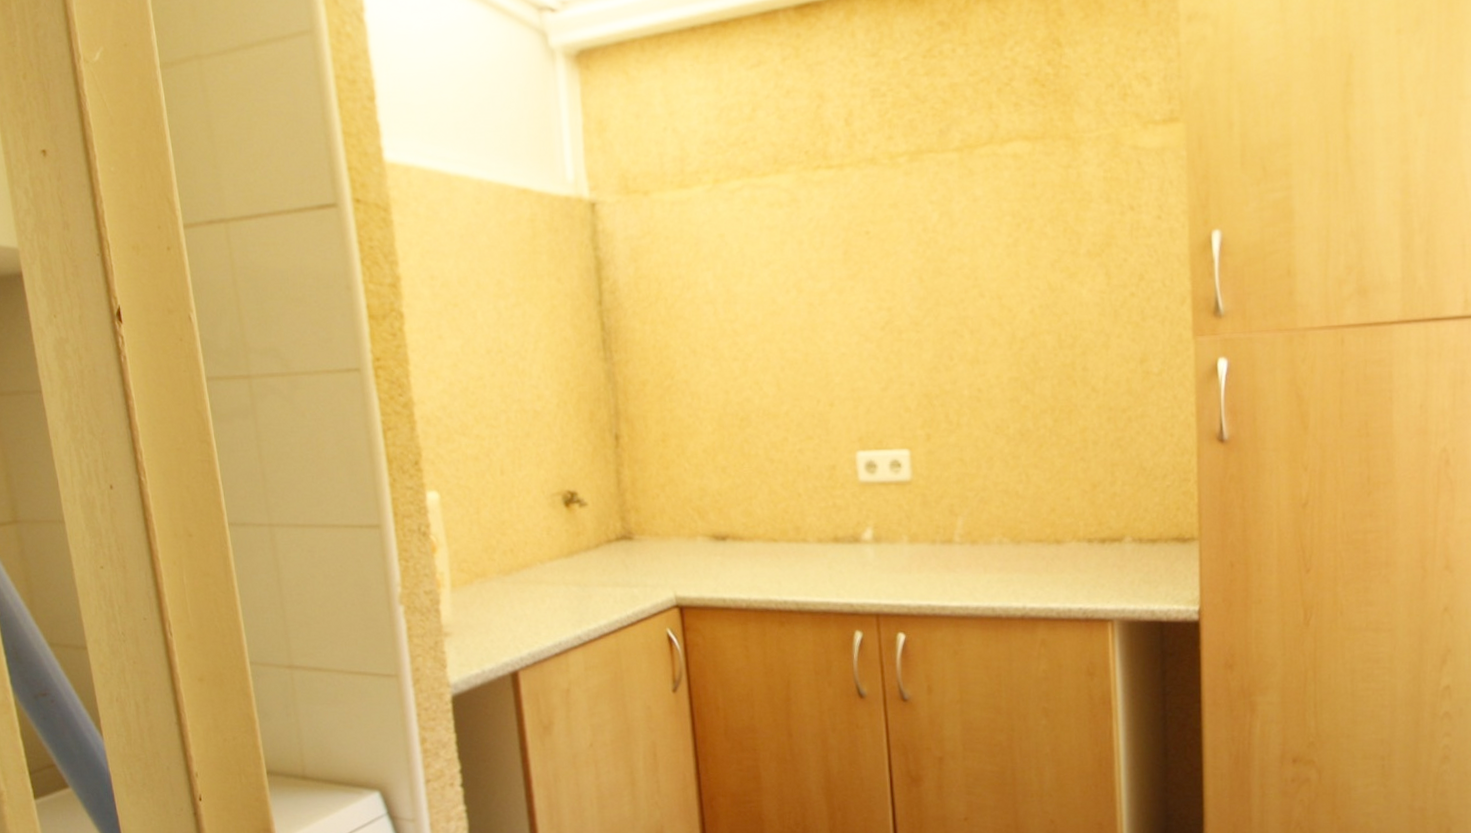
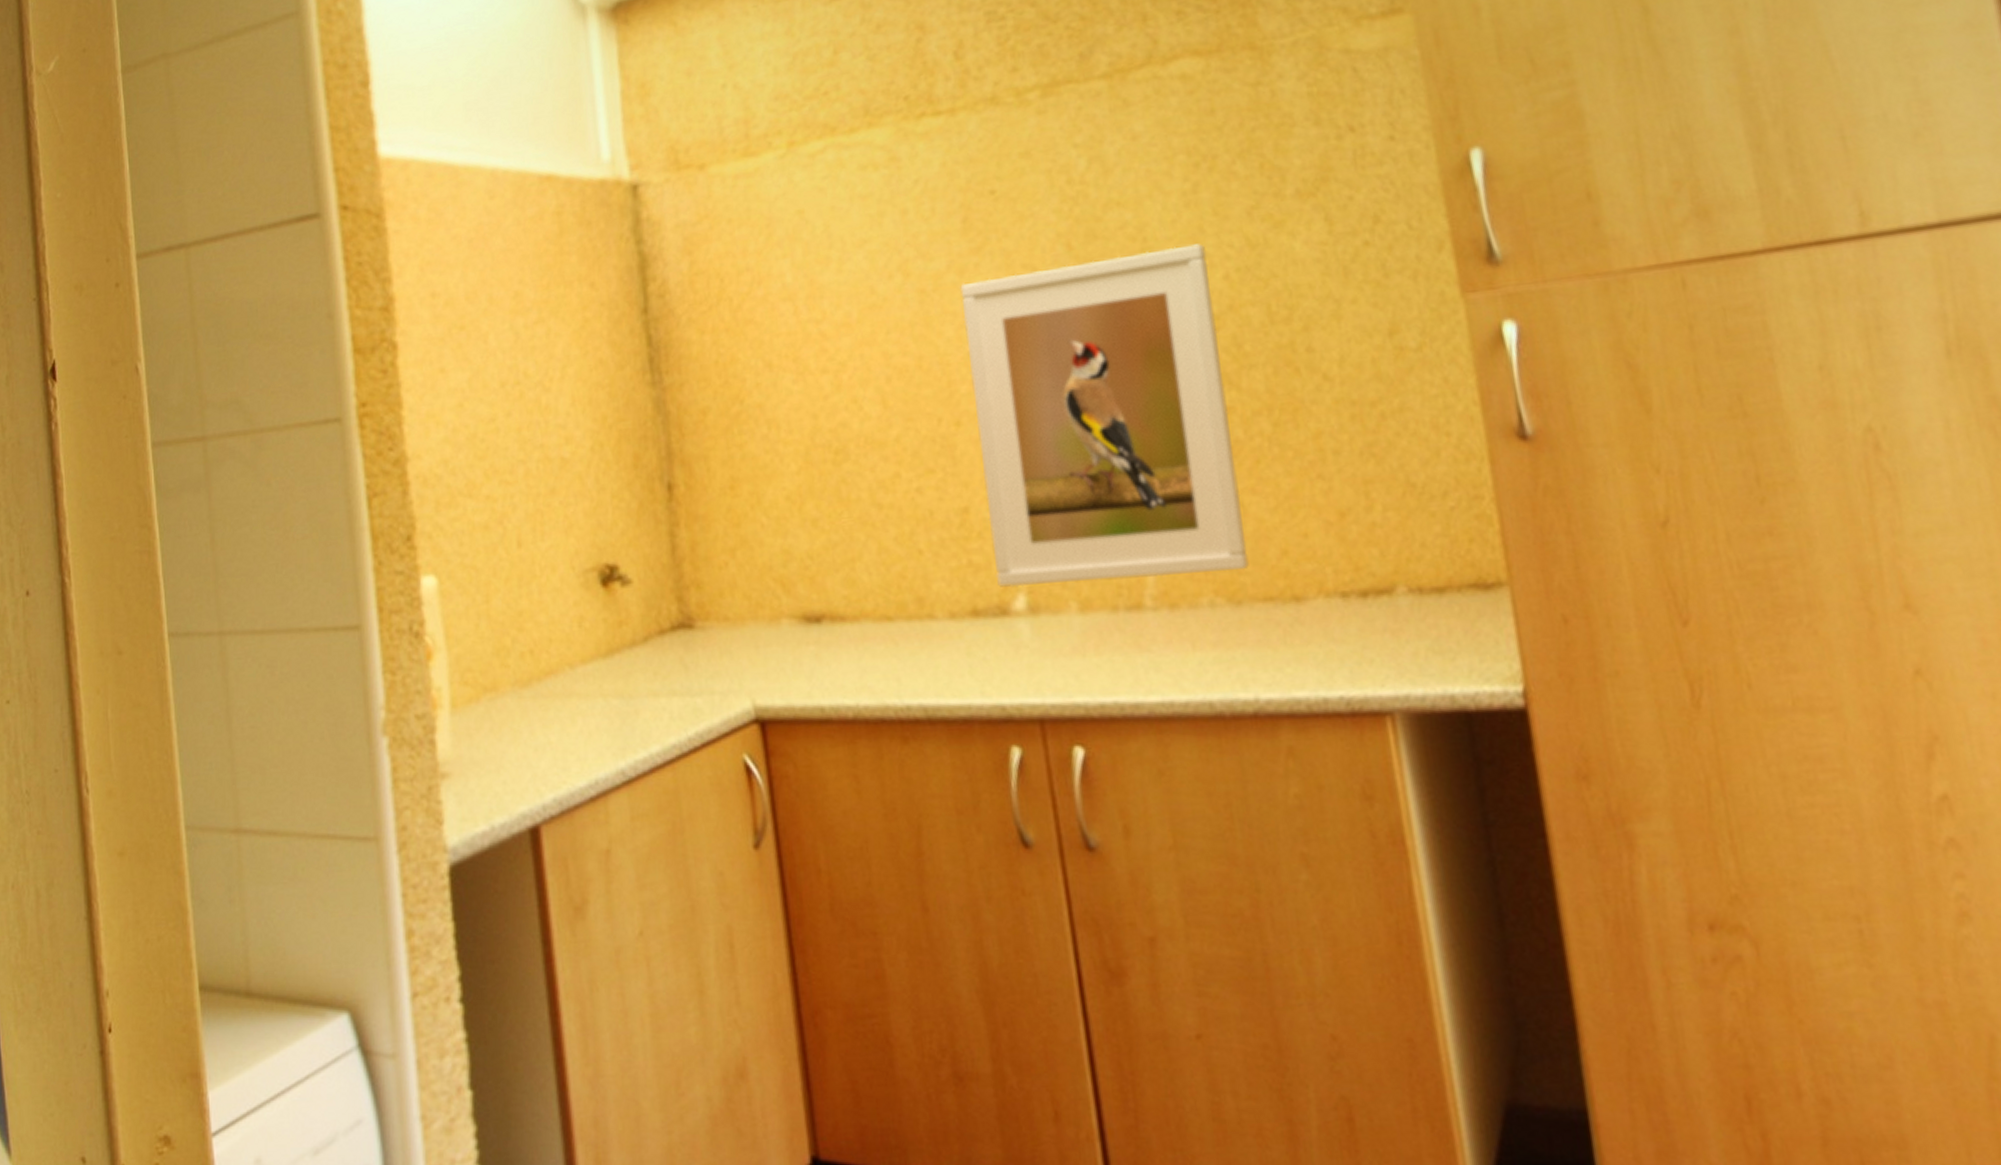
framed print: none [839,285,1028,524] -> present [960,244,1249,588]

